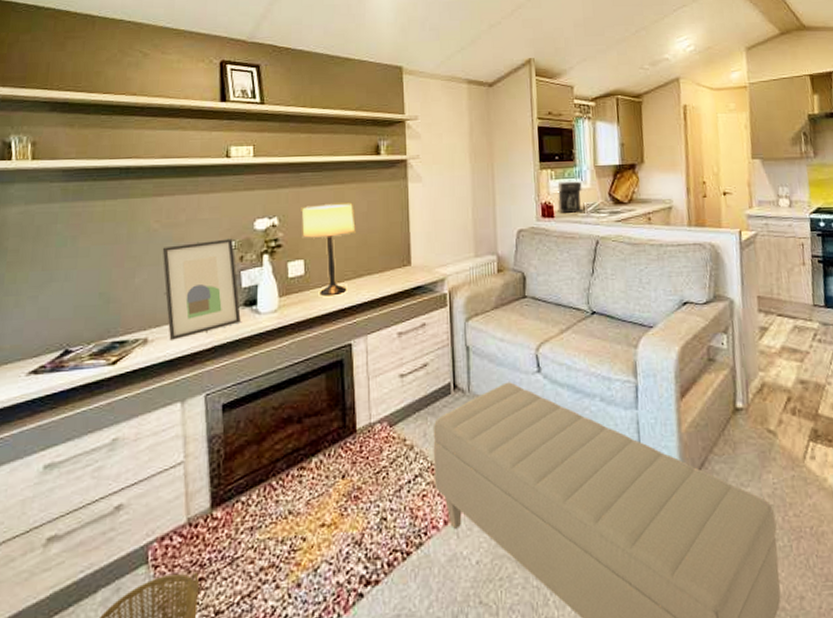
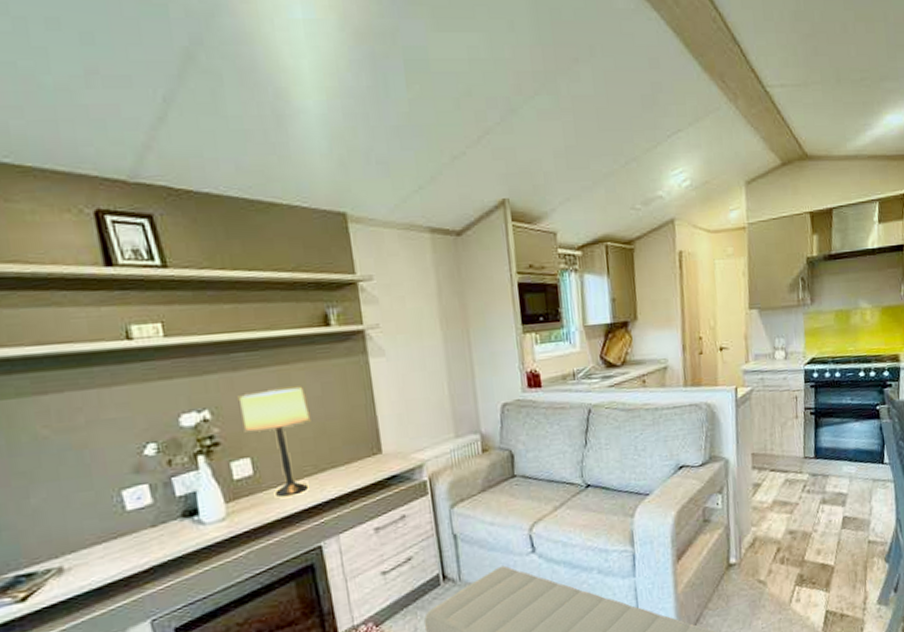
picture frame: present [162,238,241,340] -> none [60,440,181,566]
coffee maker: present [557,181,584,214] -> none [543,344,574,382]

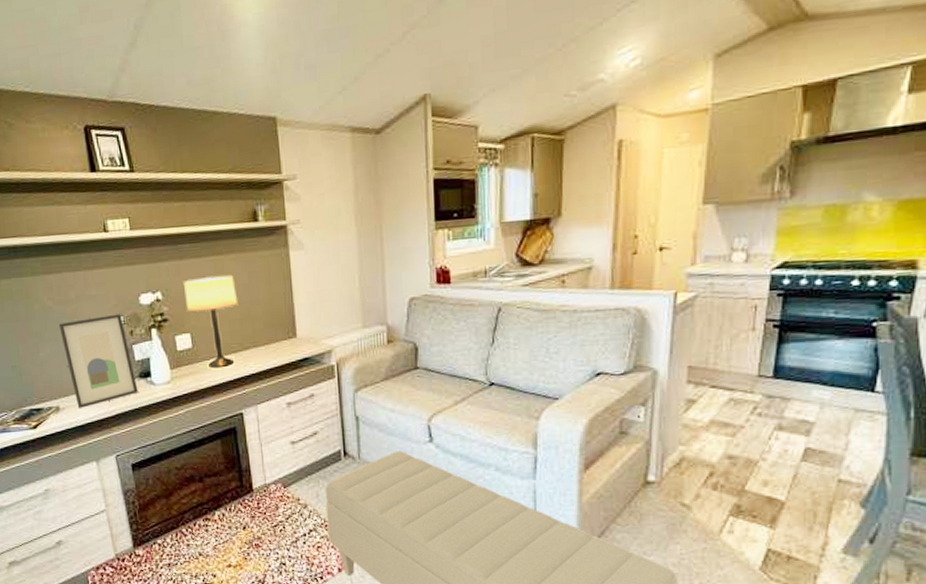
picture frame: none [60,440,181,566] -> present [58,314,138,408]

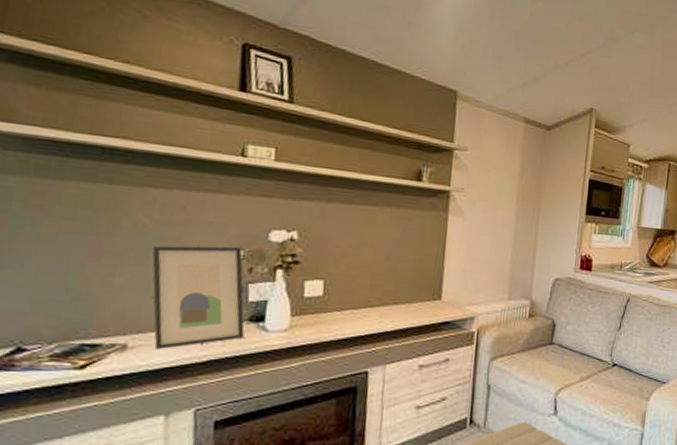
table lamp: present [184,275,237,369] -> none [325,225,385,322]

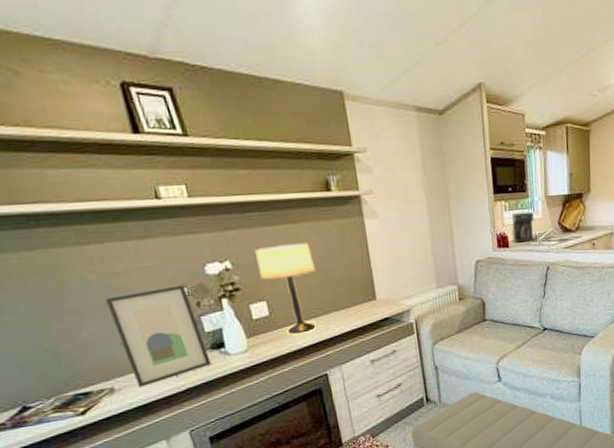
table lamp: none [325,225,385,322] -> present [255,243,316,335]
coffee maker: none [596,237,623,271] -> present [511,211,536,243]

